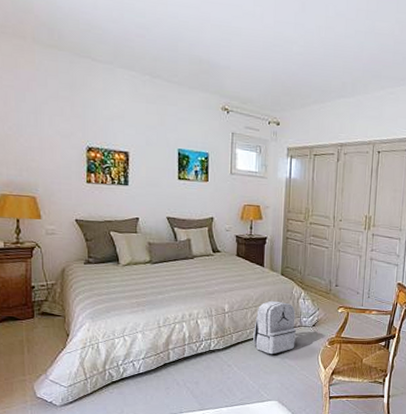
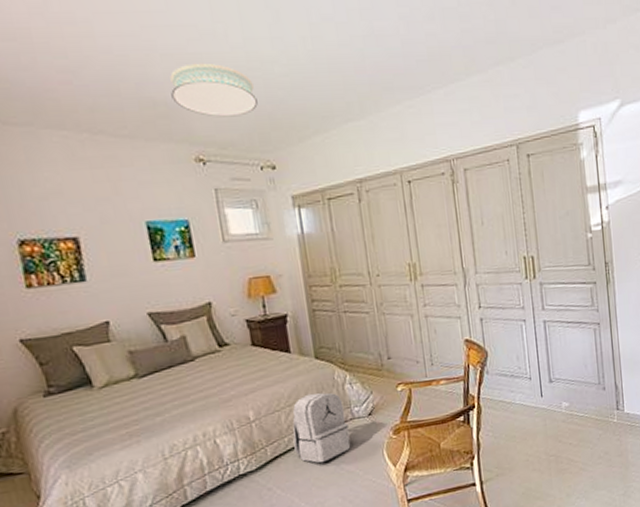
ceiling light: none [214,35,276,81] -> present [170,63,258,118]

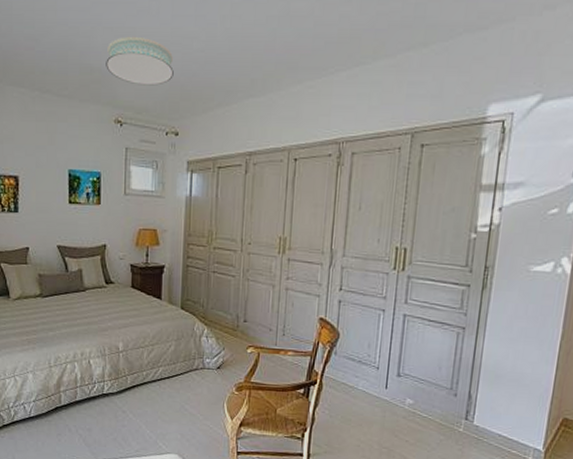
backpack: present [292,392,351,463] -> none [150,338,198,401]

